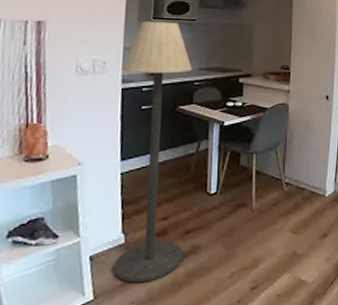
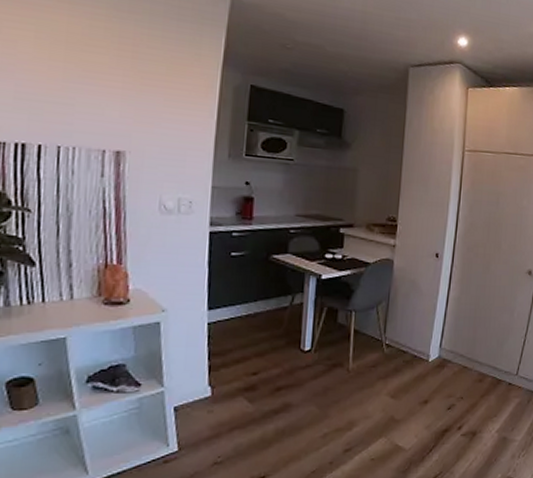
floor lamp: present [114,21,192,283] -> none [199,158,288,437]

